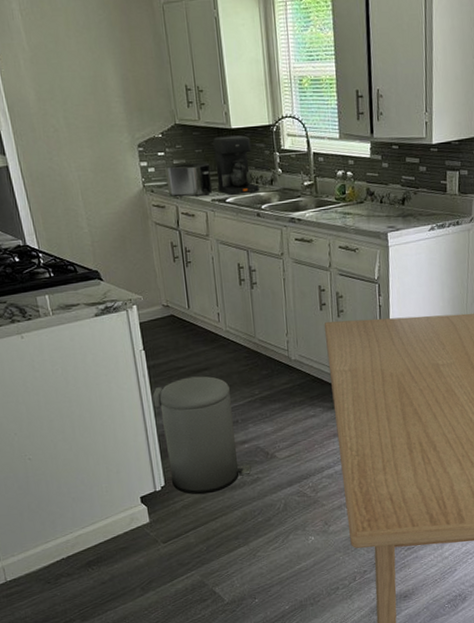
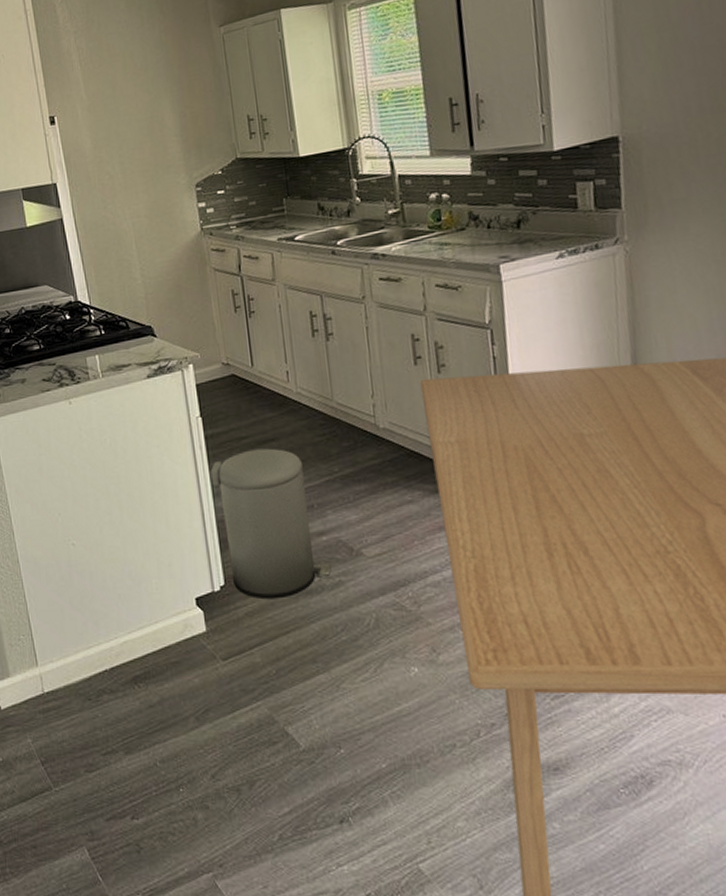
toaster: present [165,162,213,197] -> none [225,197,280,239]
coffee maker: present [213,135,259,196] -> none [279,163,334,233]

